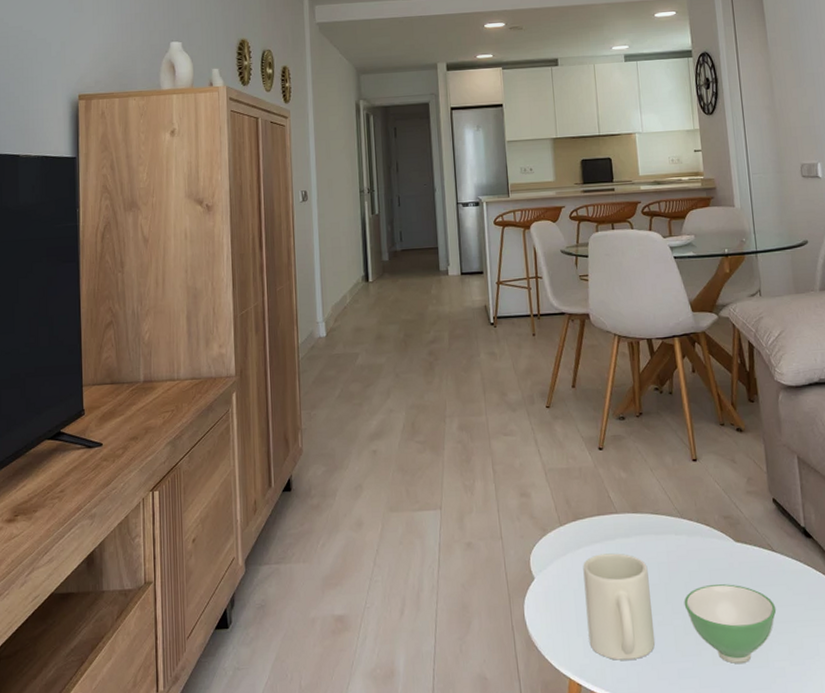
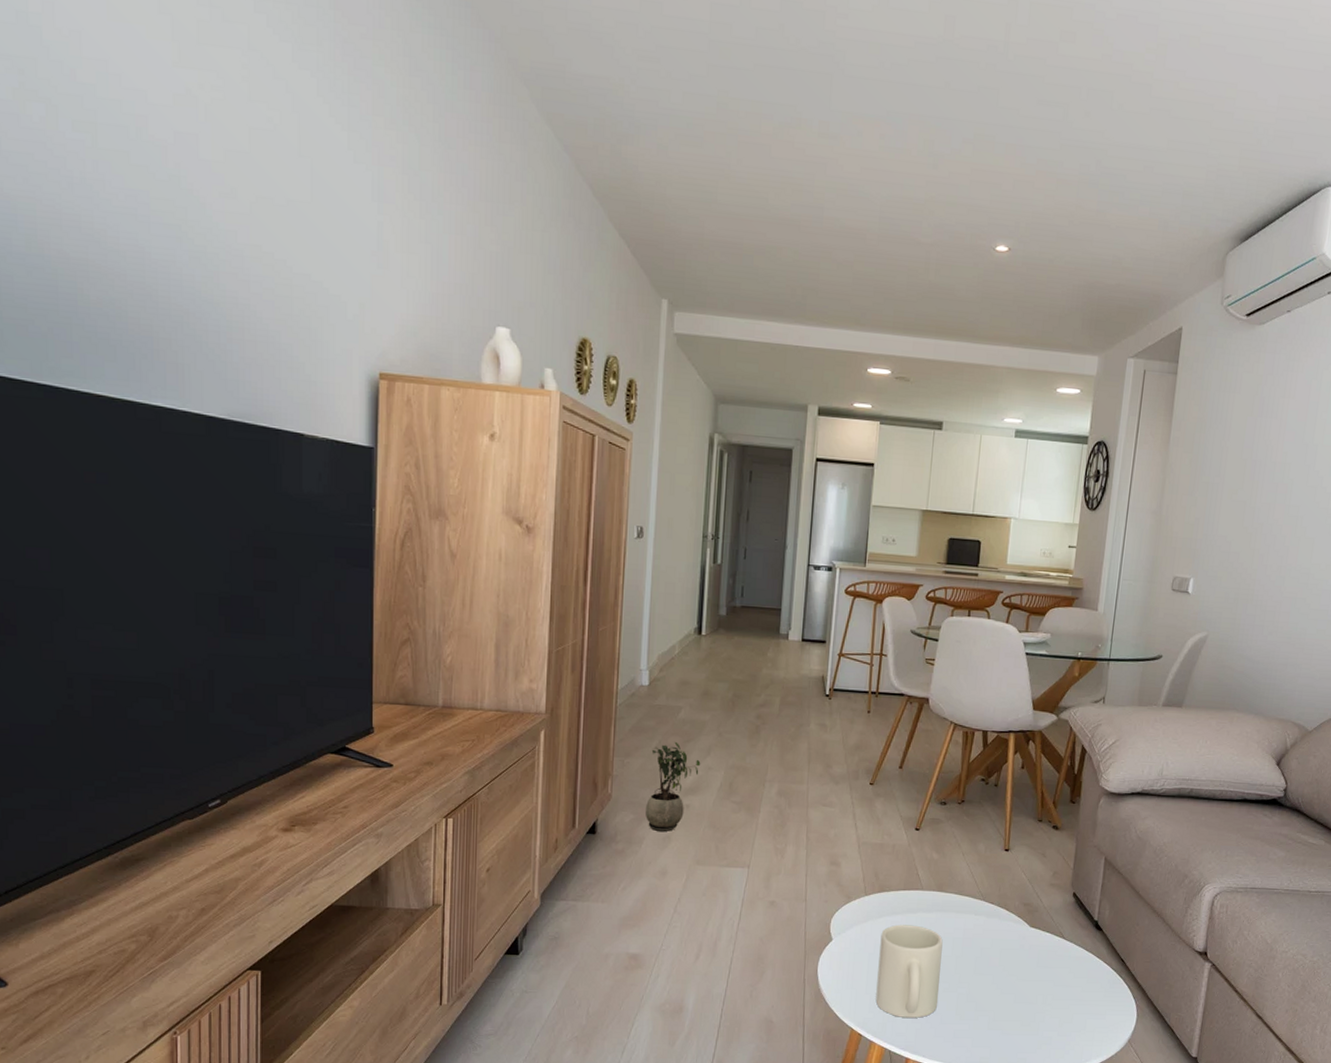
potted plant: none [335,388,382,482] -> present [645,741,701,832]
bowl: present [684,584,777,664] -> none [971,962,1056,1031]

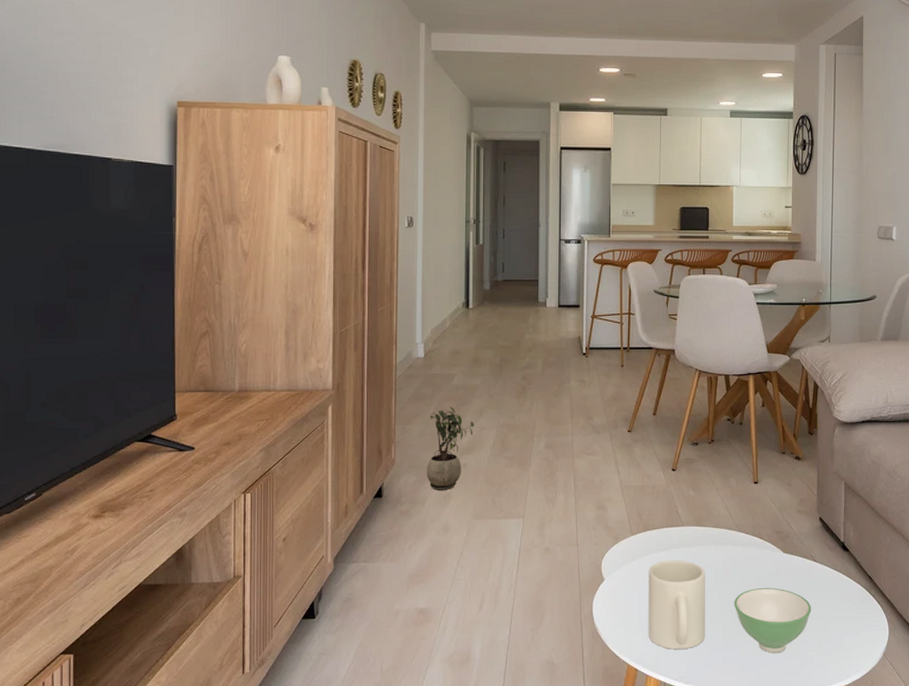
bowl: none [971,962,1056,1031] -> present [734,588,812,654]

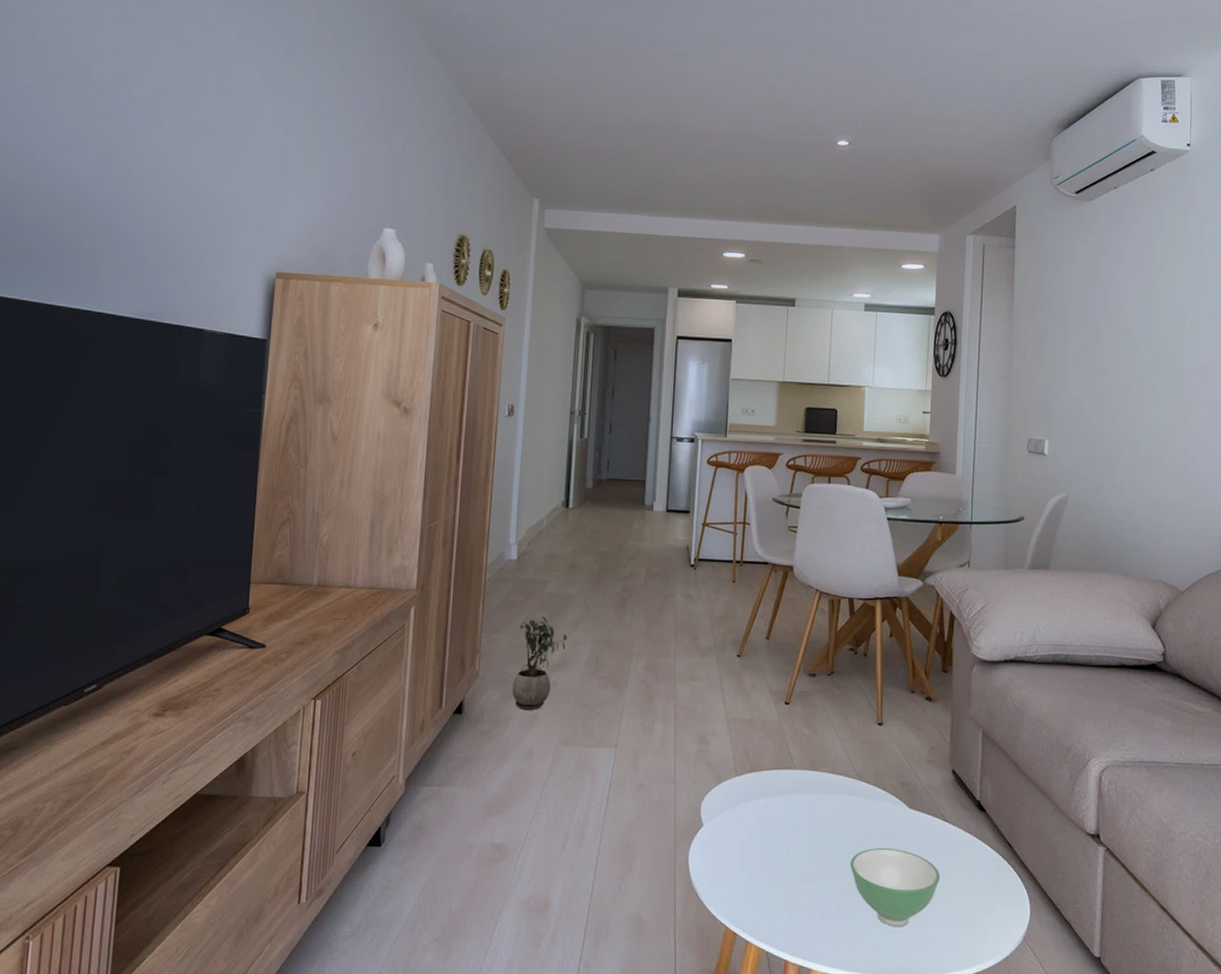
mug: present [648,560,706,650] -> none [750,807,819,914]

